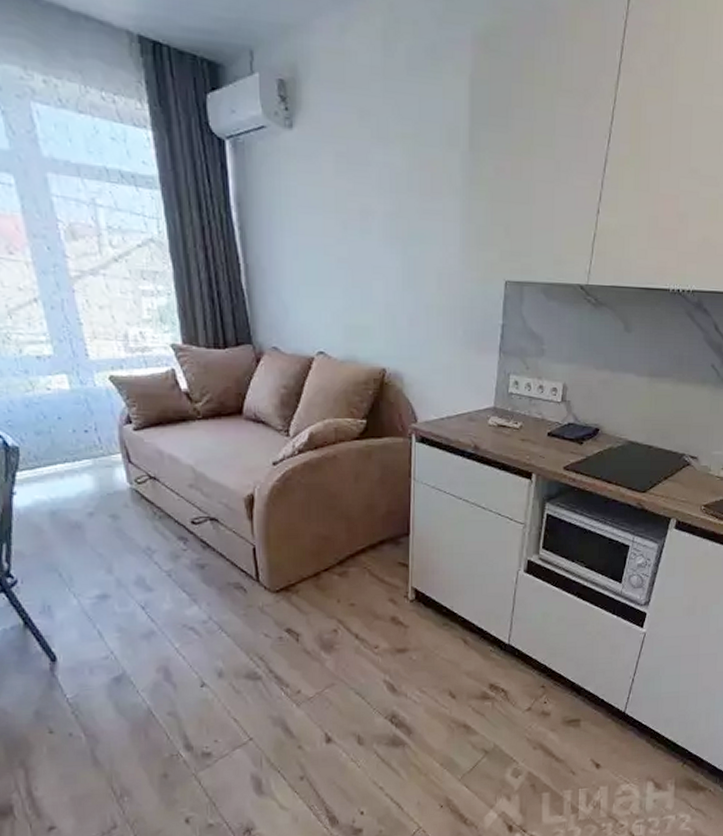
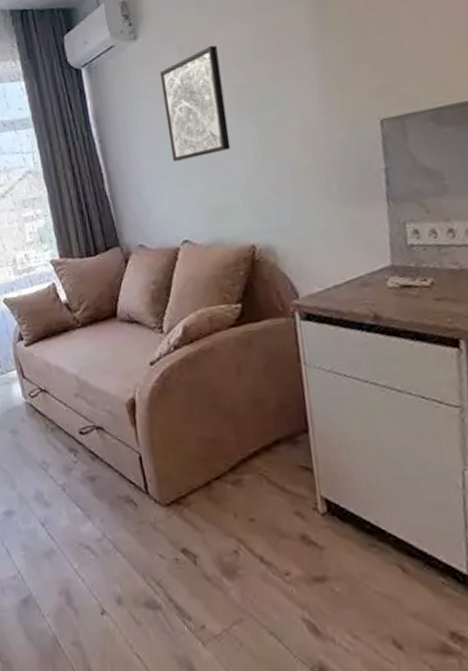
wall art: none [313,162,375,273] -> present [159,45,231,162]

